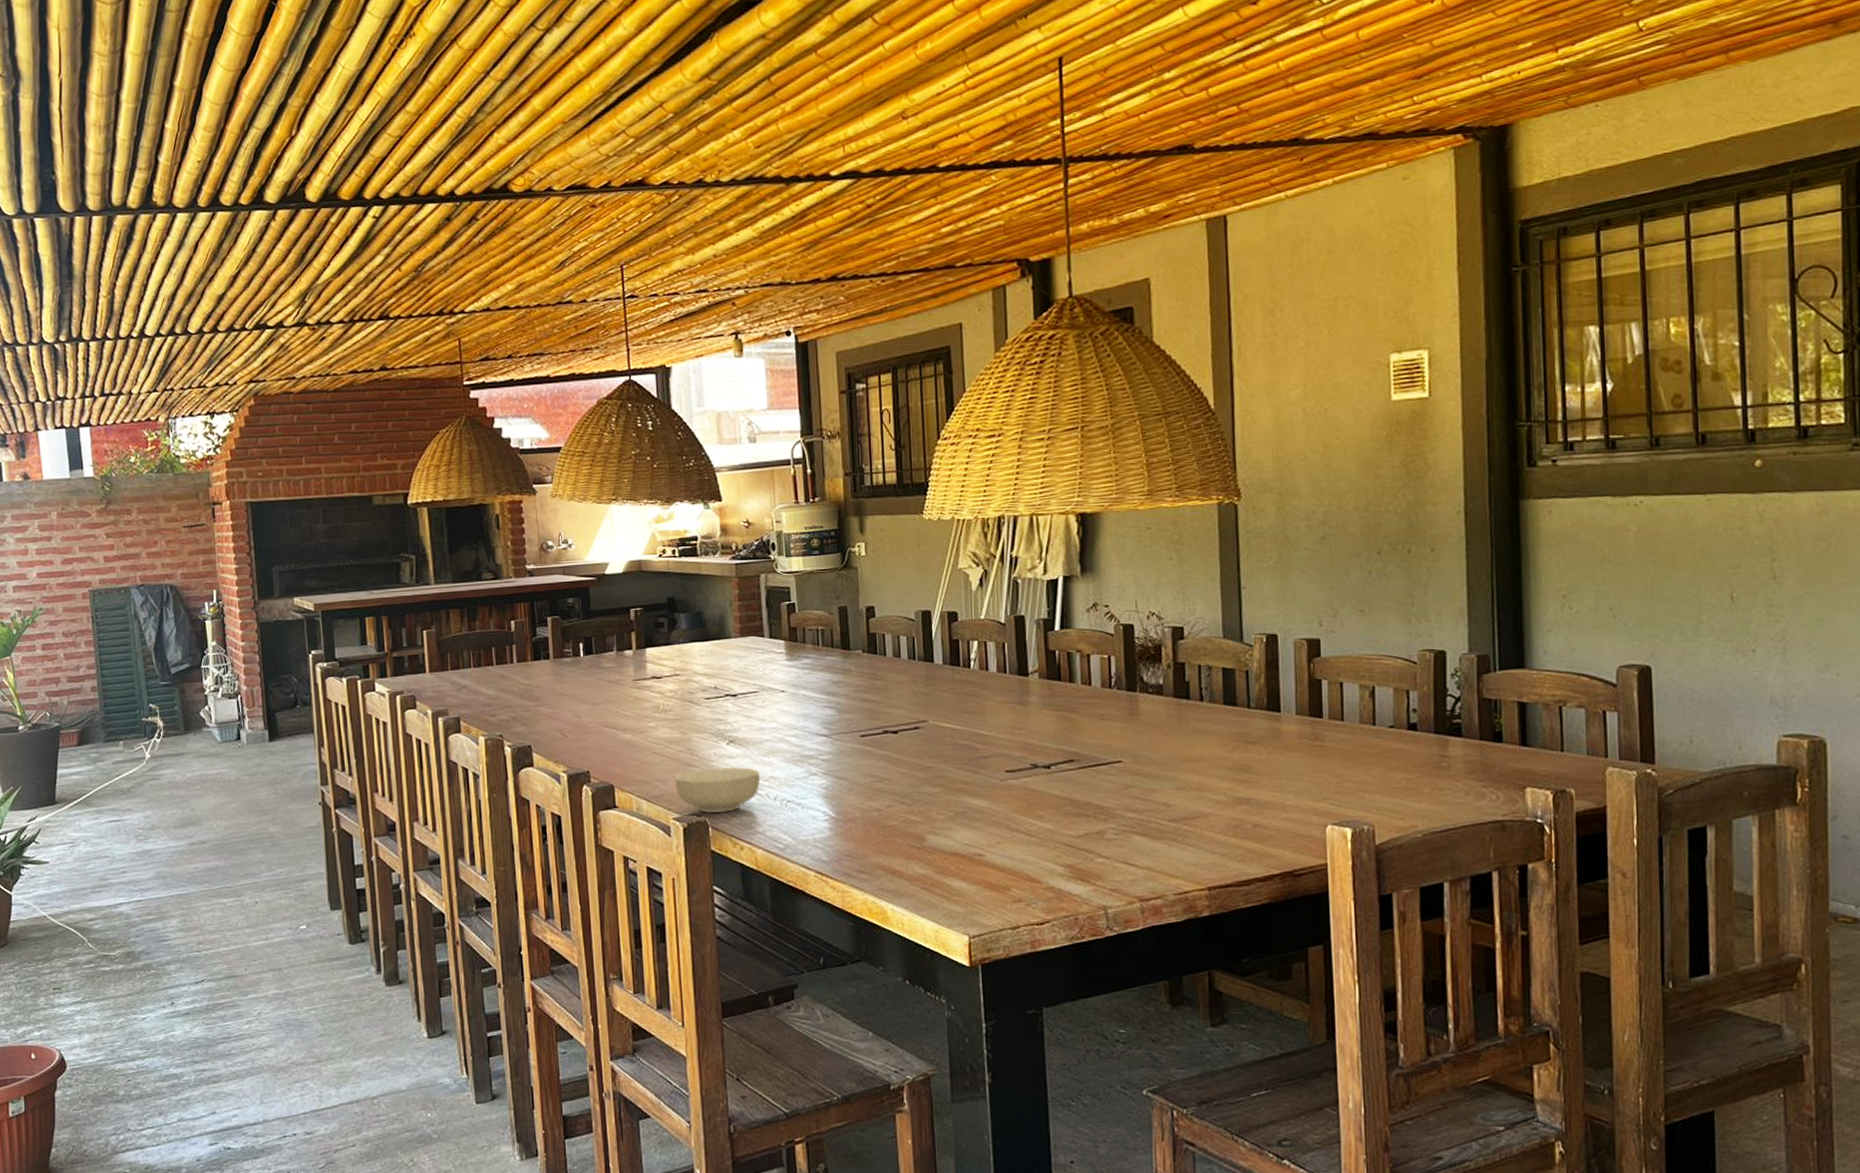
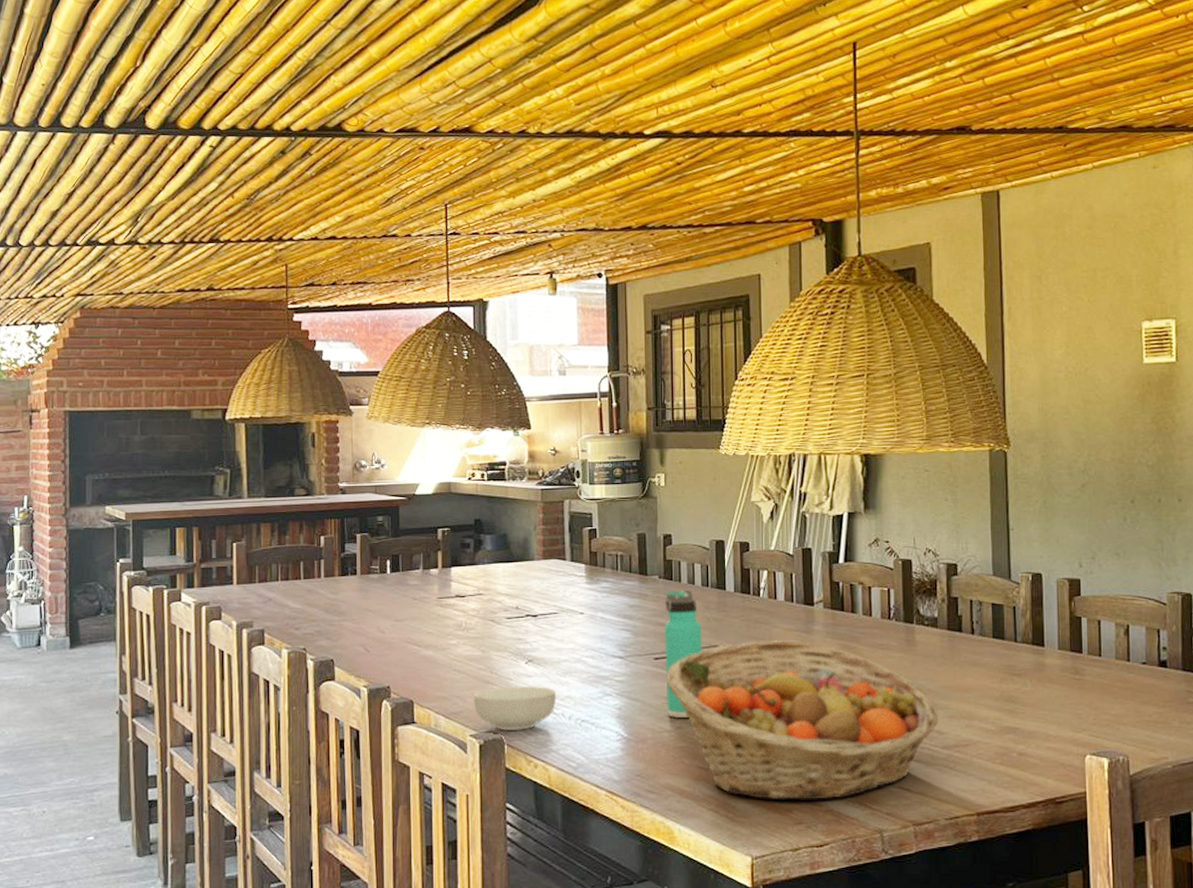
thermos bottle: none [870,663,912,796] -> present [664,589,703,718]
fruit basket: none [874,712,1165,878] -> present [666,639,938,800]

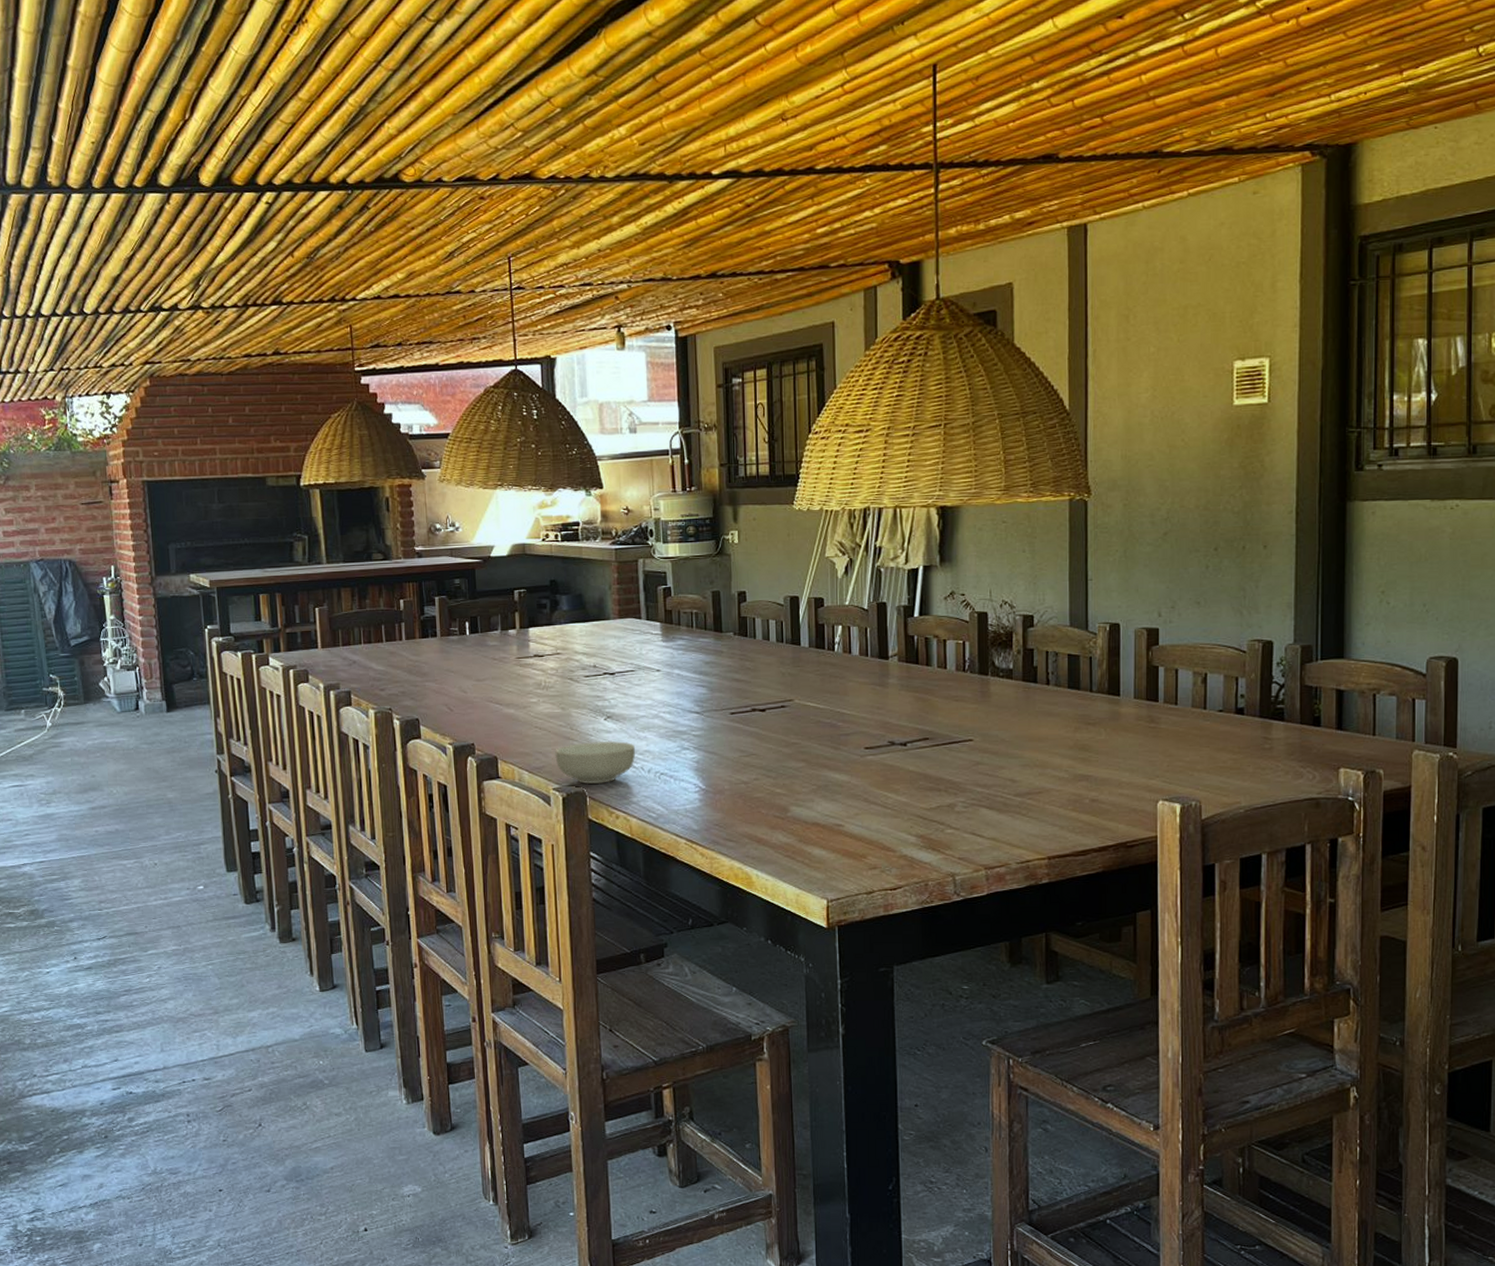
thermos bottle: present [664,589,703,718] -> none [739,645,779,770]
fruit basket: present [666,639,938,800] -> none [743,693,1011,847]

